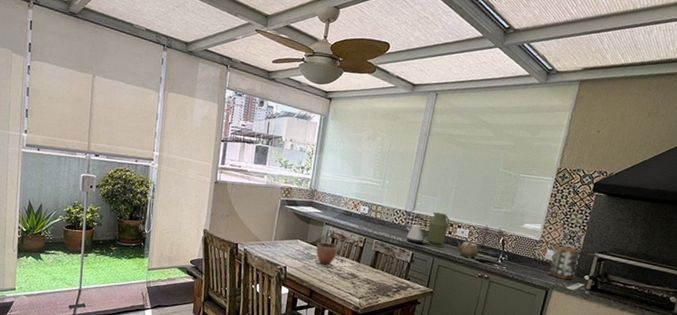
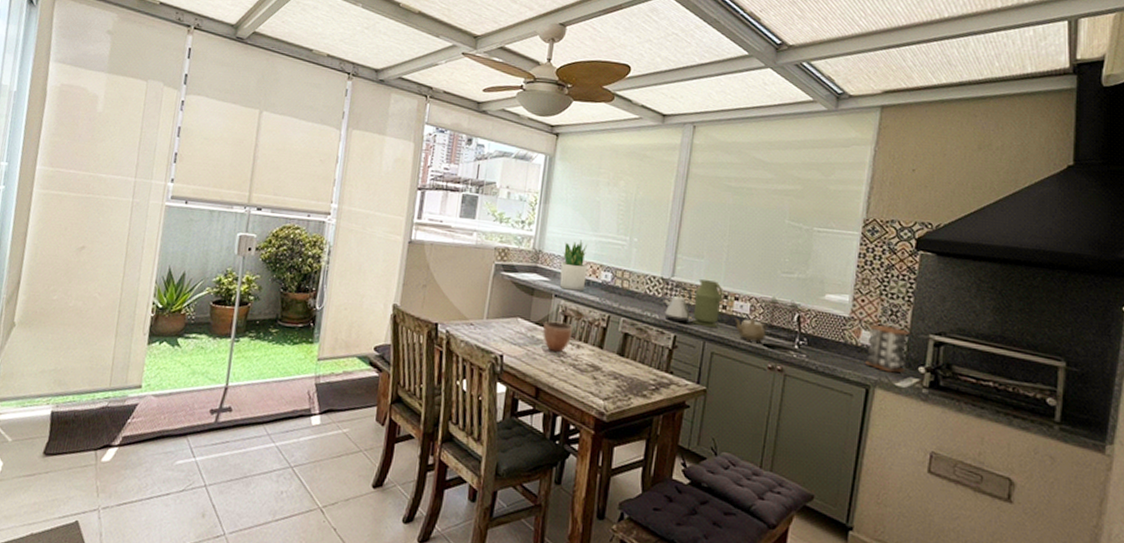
planter: none [329,182,351,221] -> present [559,239,588,292]

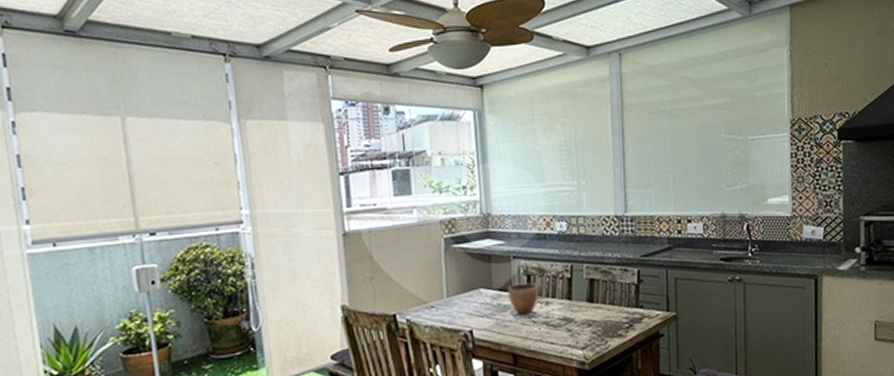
planter: present [559,239,588,292] -> none [512,194,542,249]
kettle: present [663,284,693,325] -> none [620,218,651,259]
water jug: present [692,279,723,328] -> none [650,208,677,256]
teapot: present [734,318,767,344] -> none [691,236,722,261]
spice rack: present [864,321,911,373] -> none [809,212,846,260]

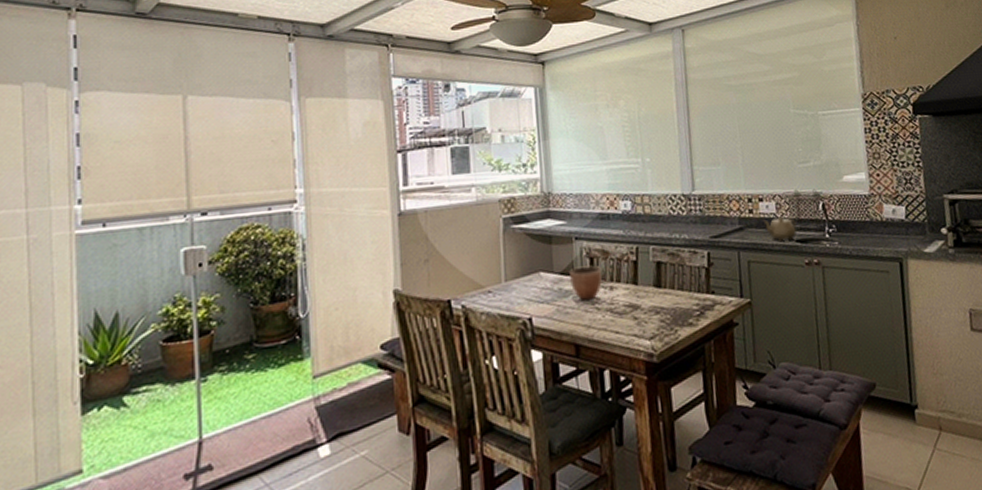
teapot: none [691,236,722,261] -> present [763,216,797,242]

